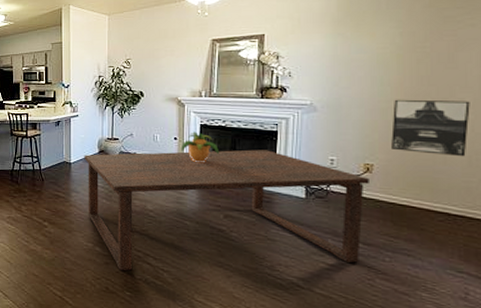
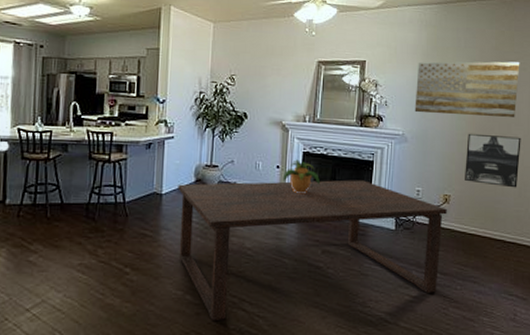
wall art: none [324,18,466,82] -> present [414,61,520,117]

